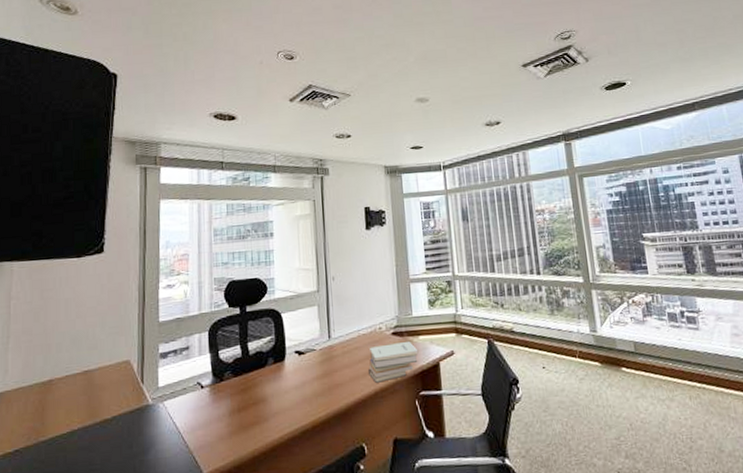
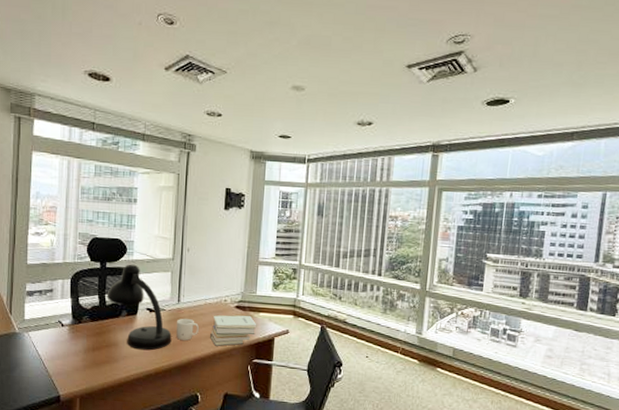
desk lamp: none [249,303,326,402] -> present [106,264,172,351]
mug: none [329,355,356,383] -> present [175,318,200,341]

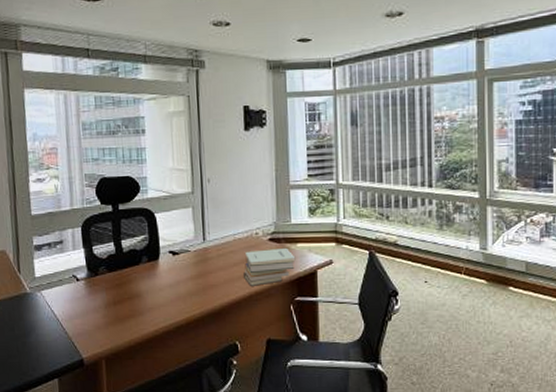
desk lamp: present [106,264,172,351] -> none [123,203,201,299]
mug: present [175,318,200,341] -> none [204,258,231,283]

